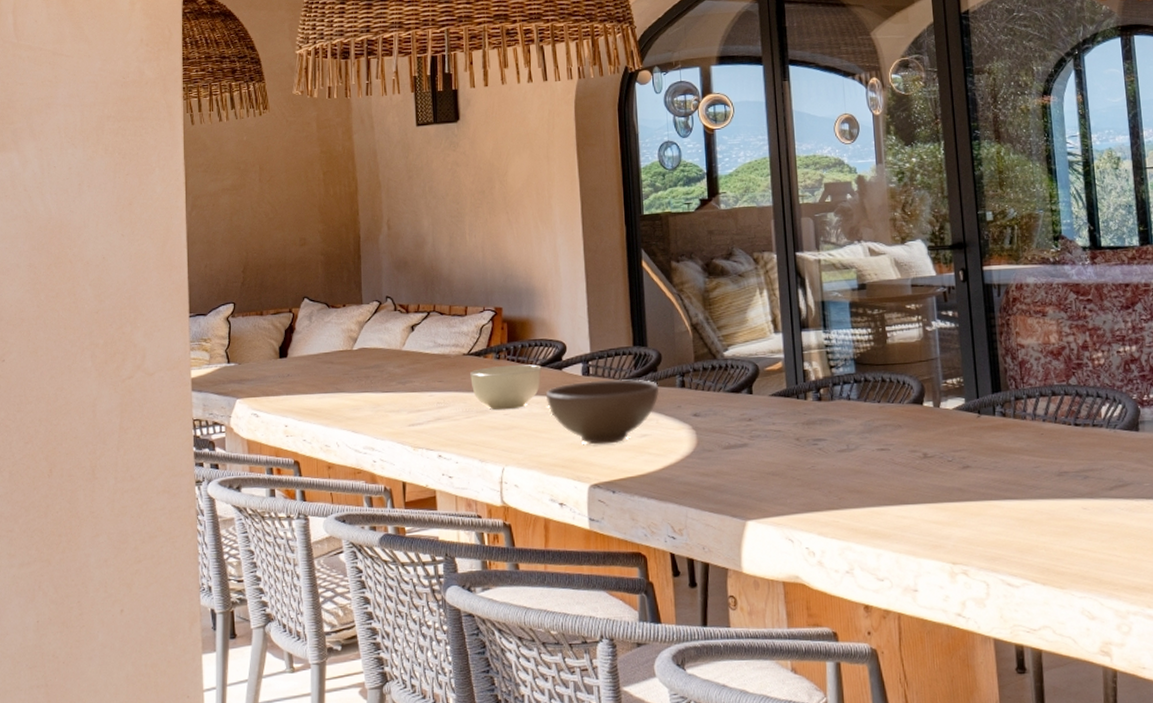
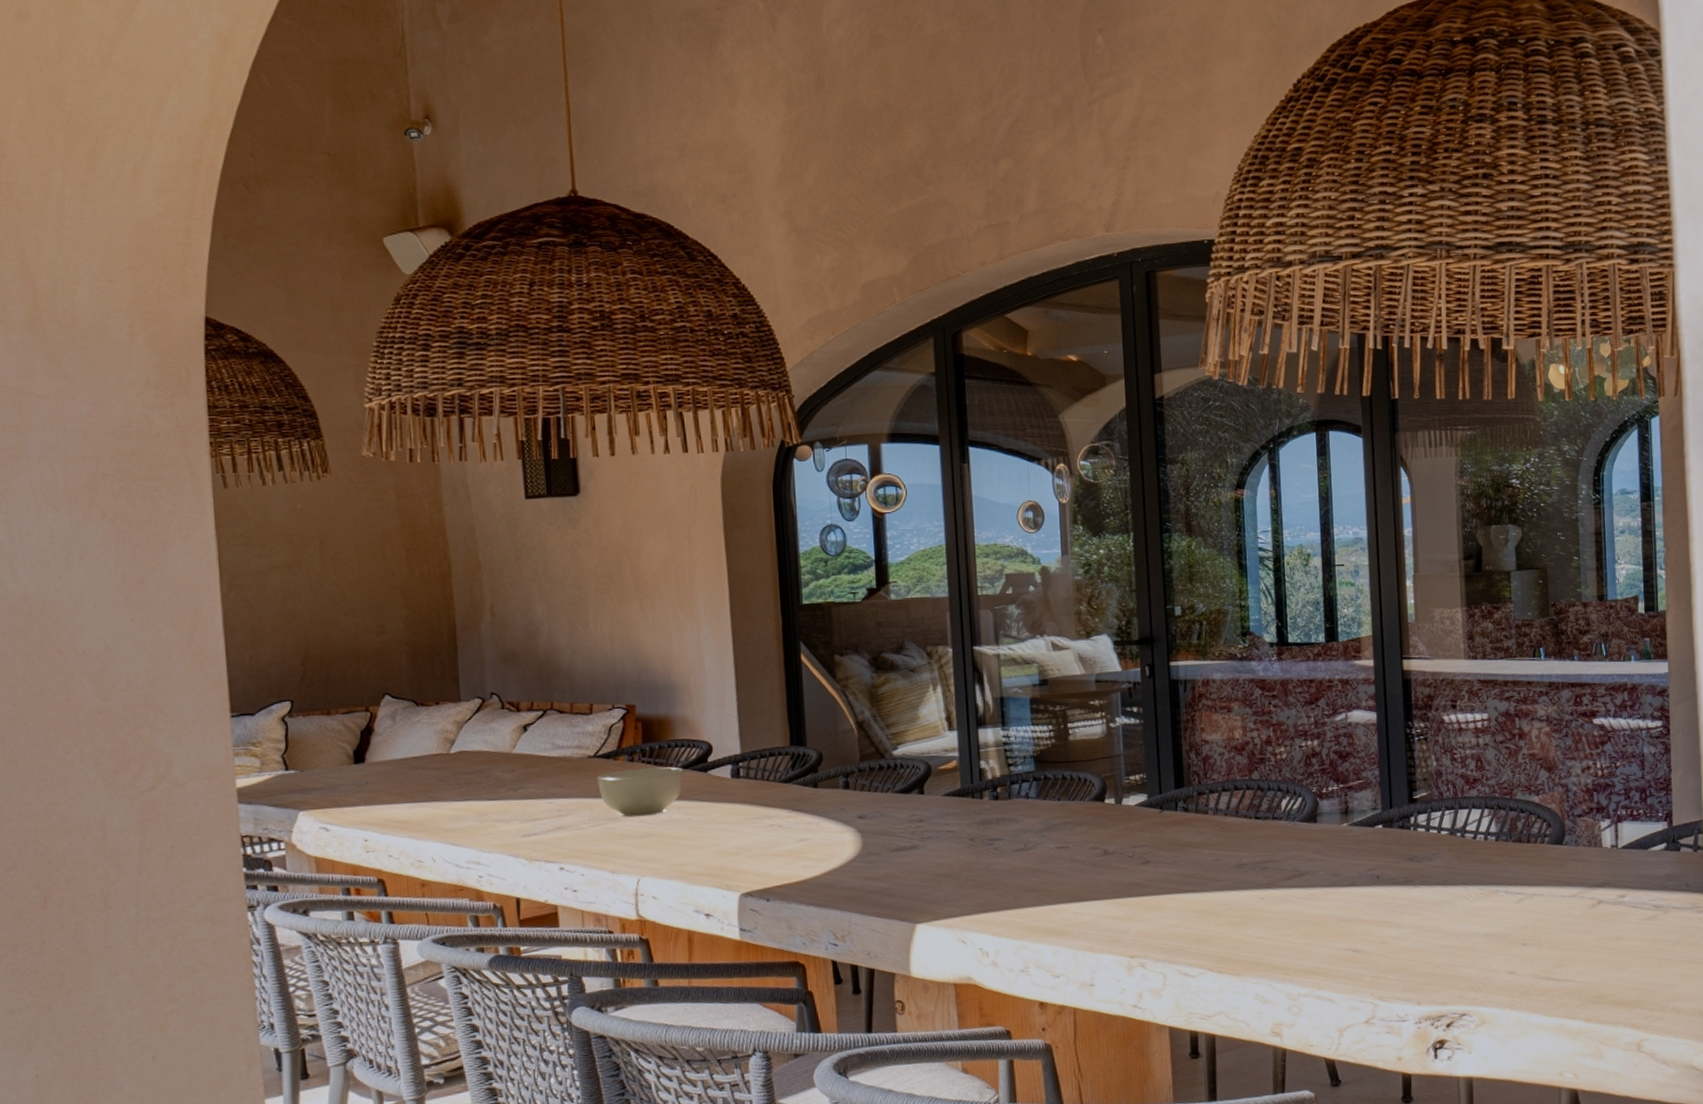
bowl: present [546,379,658,445] -> none [689,780,819,851]

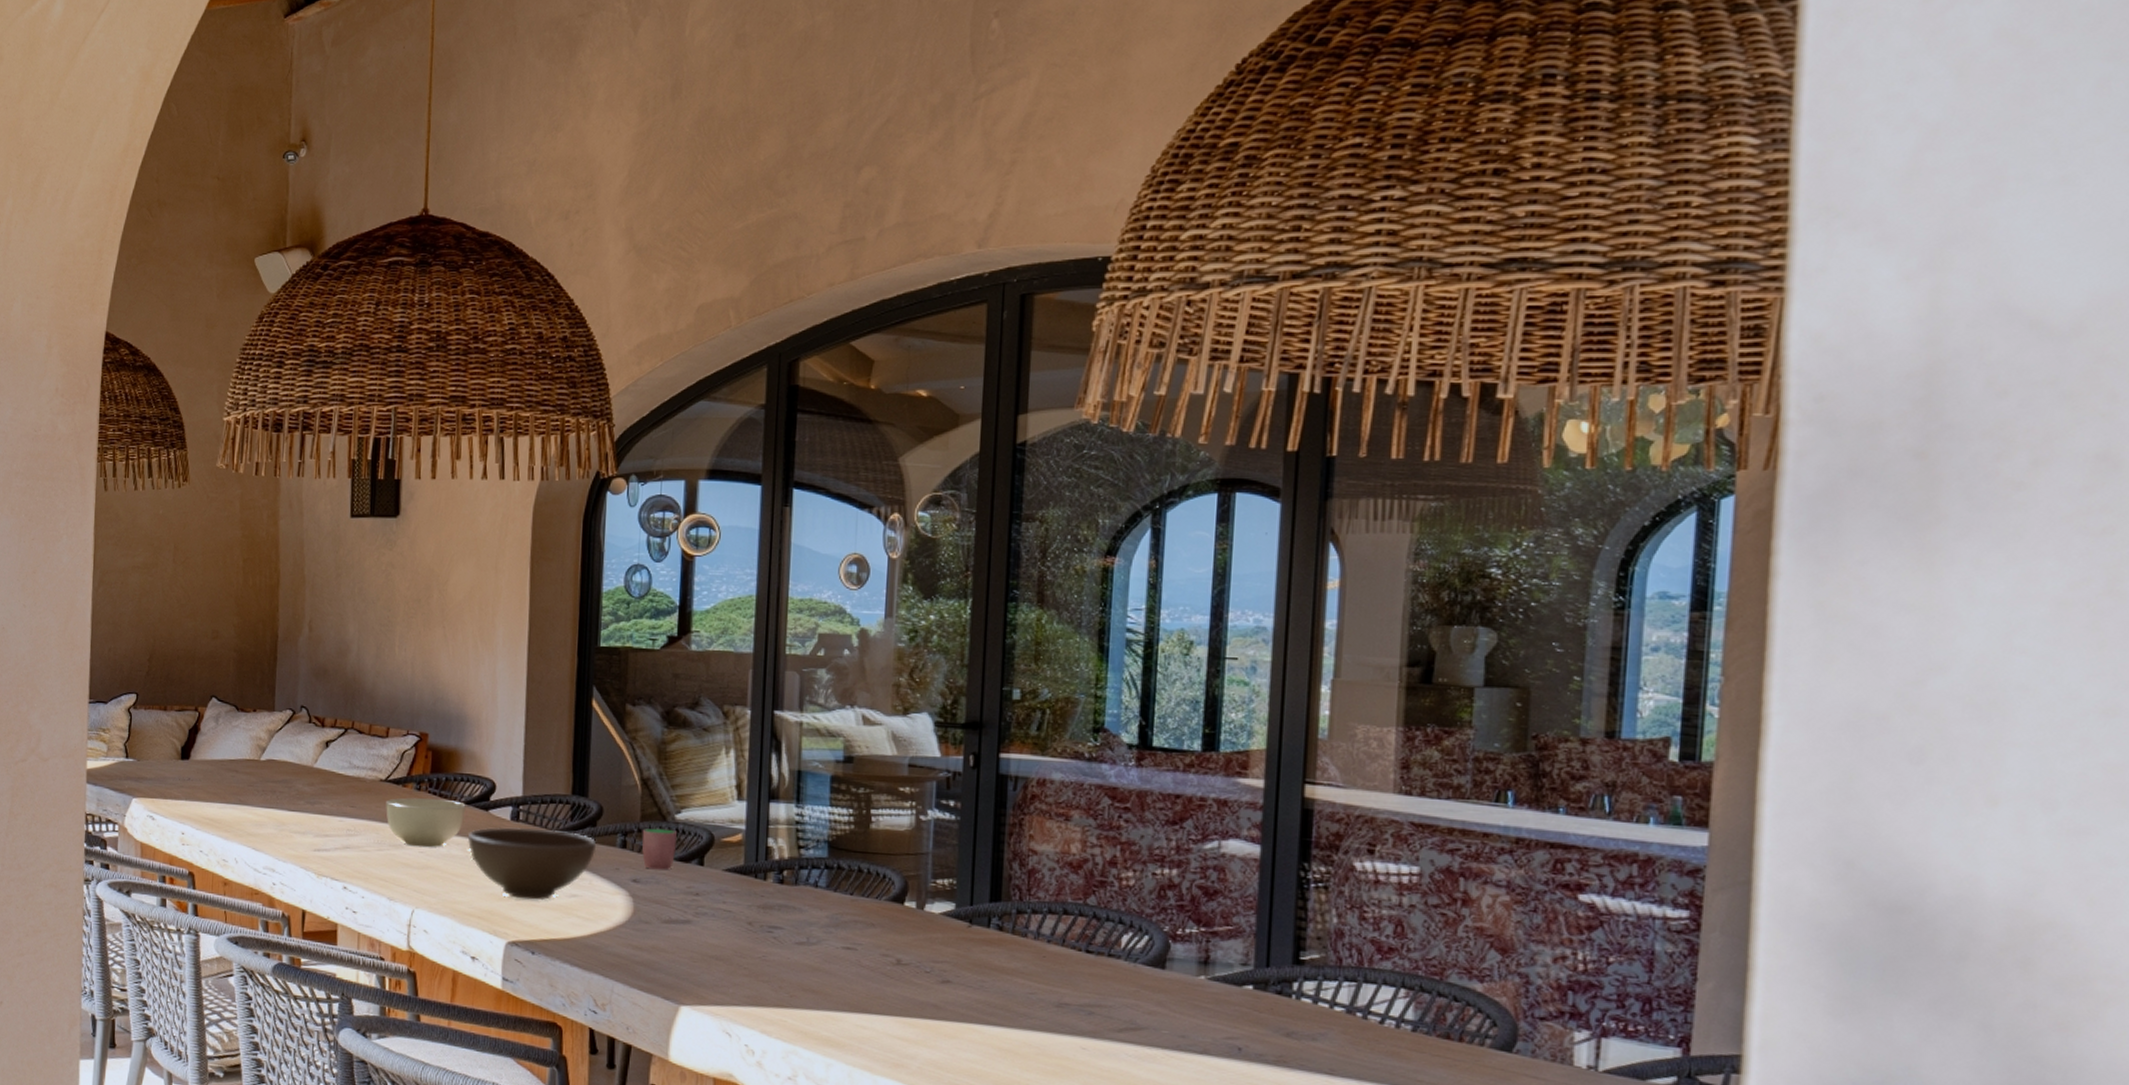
bowl: none [689,780,819,851] -> present [468,827,596,900]
cup: none [862,765,897,805] -> present [641,828,677,870]

